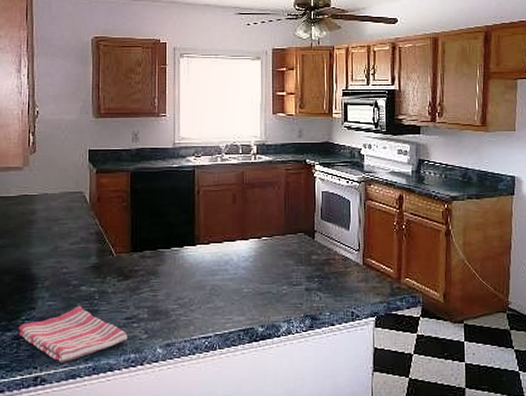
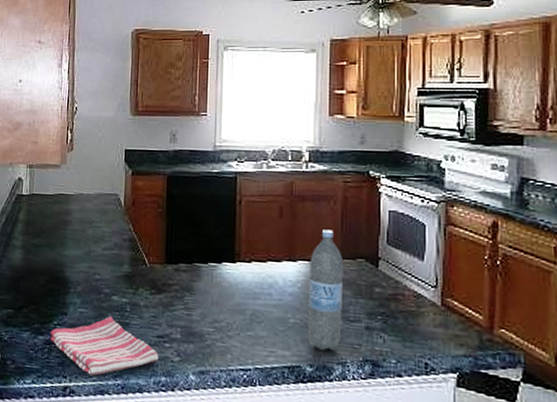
water bottle: none [258,211,287,312] -> present [307,229,344,351]

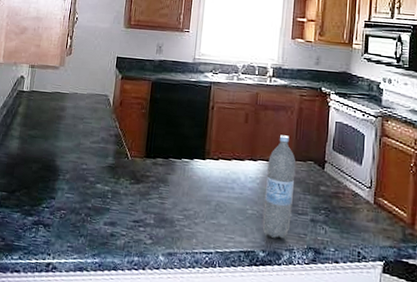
dish towel: present [50,316,159,376] -> none [38,201,134,254]

